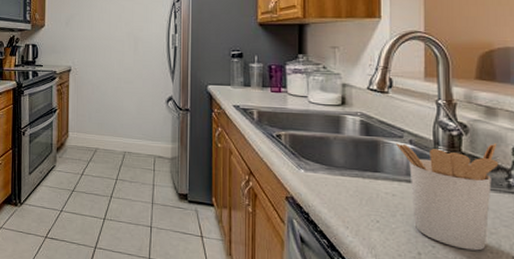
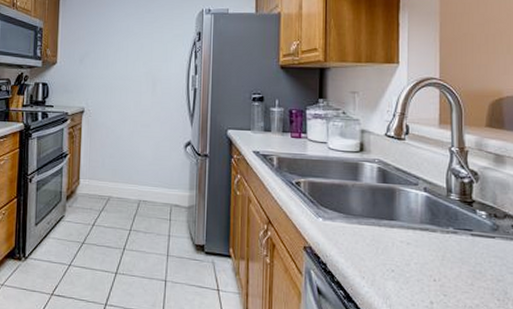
utensil holder: present [396,143,499,251] -> none [411,190,506,299]

